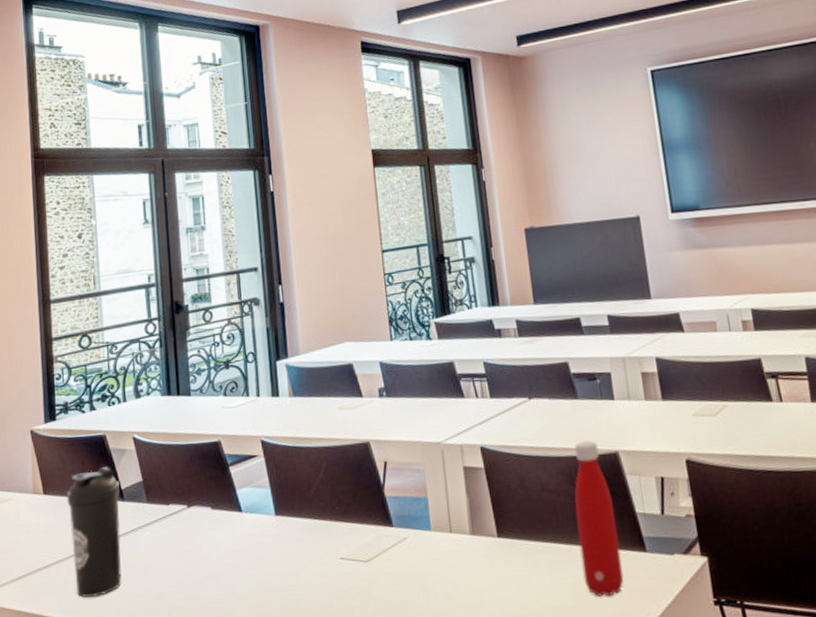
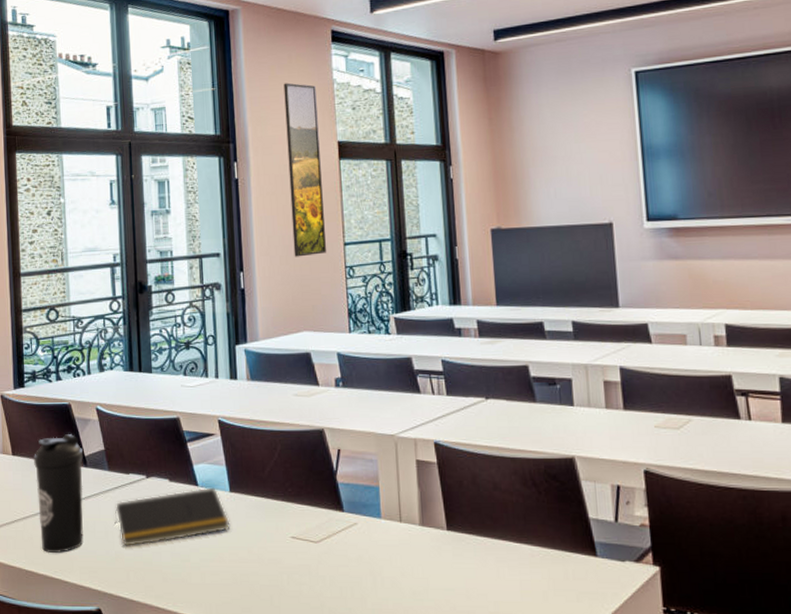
notepad: none [155,512,277,583] -> present [115,487,231,546]
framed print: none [316,94,365,267] -> present [283,82,326,257]
bottle: present [574,440,624,597] -> none [526,444,572,595]

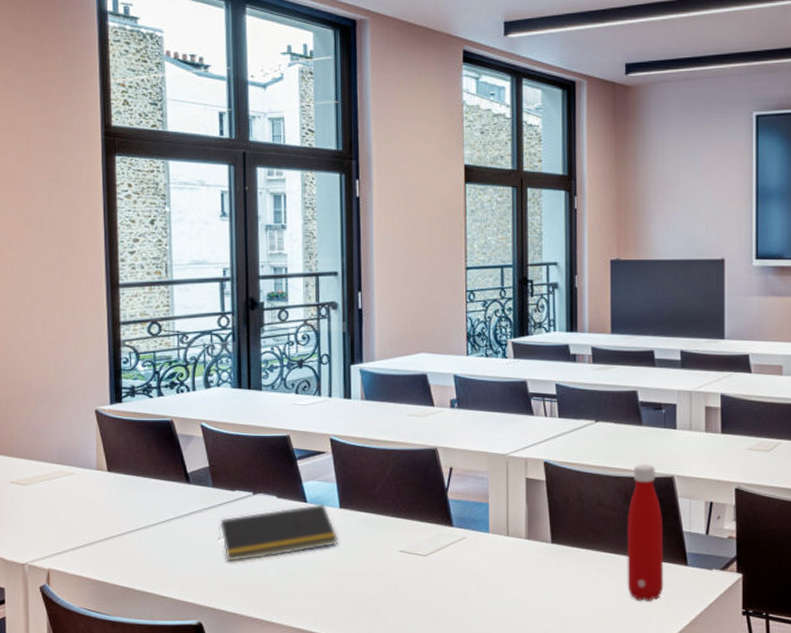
water bottle: present [33,434,84,553] -> none [130,451,186,569]
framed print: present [283,82,326,257] -> none [411,101,447,279]
bottle: none [526,444,572,595] -> present [627,464,664,601]

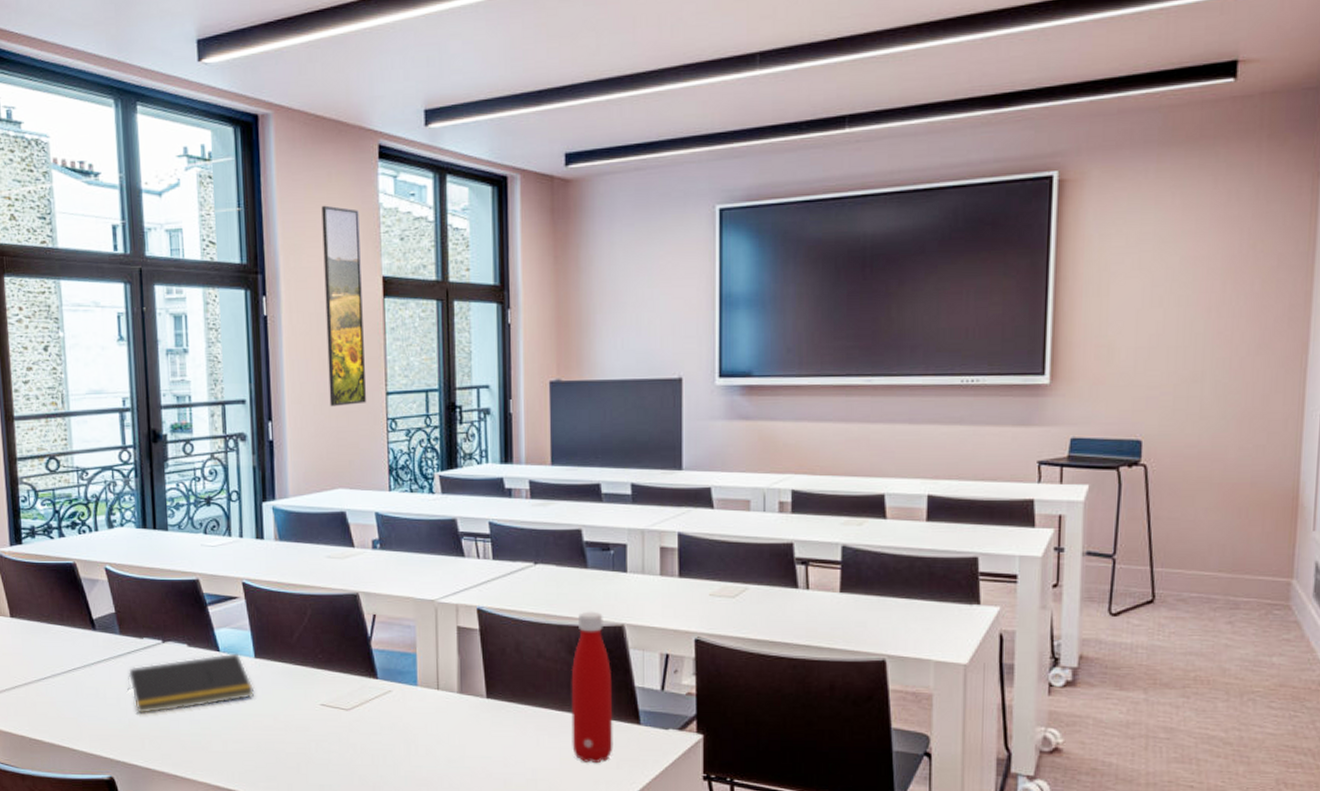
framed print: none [411,101,447,279] -> present [321,205,366,407]

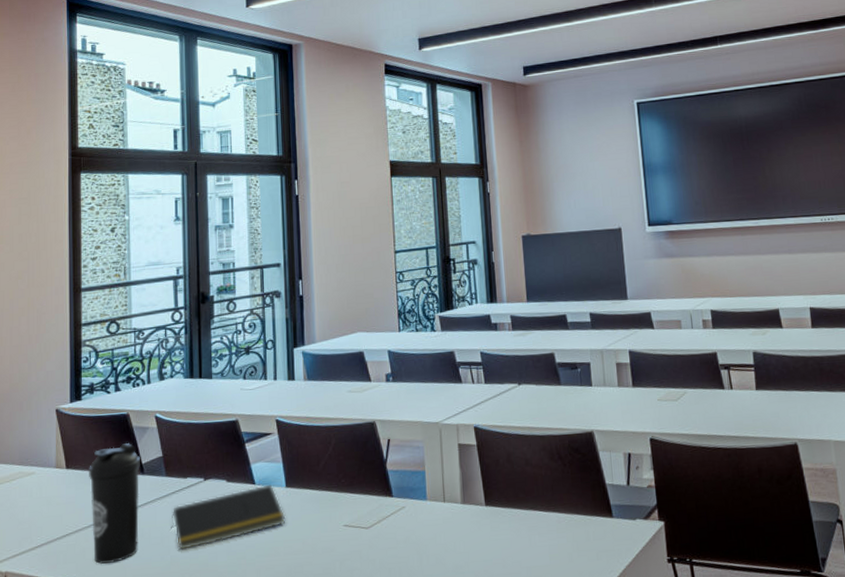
water bottle: none [34,596,93,720] -> present [88,443,140,564]
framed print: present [321,205,366,407] -> none [341,109,379,265]
bottle: present [571,611,613,763] -> none [553,421,593,557]

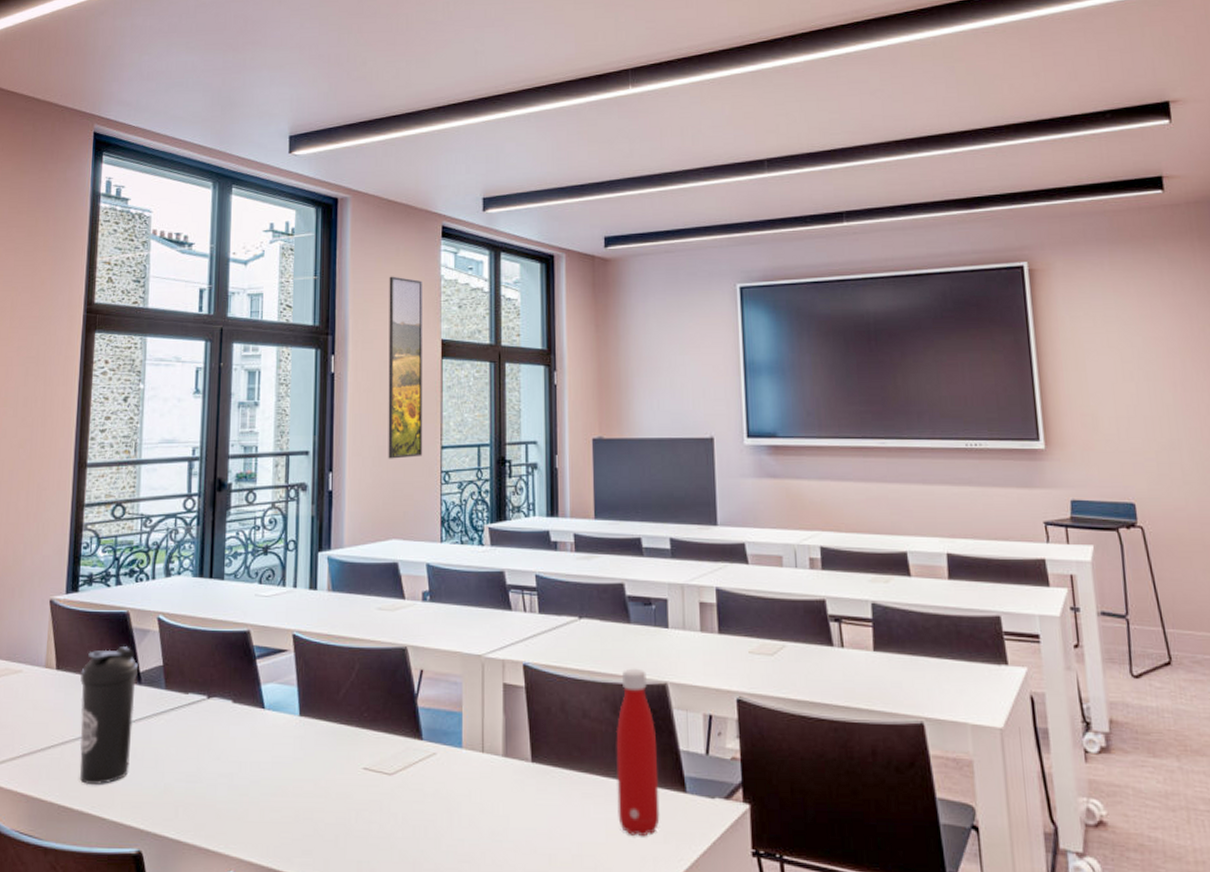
notepad: present [171,484,286,550] -> none [167,710,297,777]
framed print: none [341,109,379,265] -> present [388,276,422,459]
bottle: none [553,421,593,557] -> present [616,668,660,836]

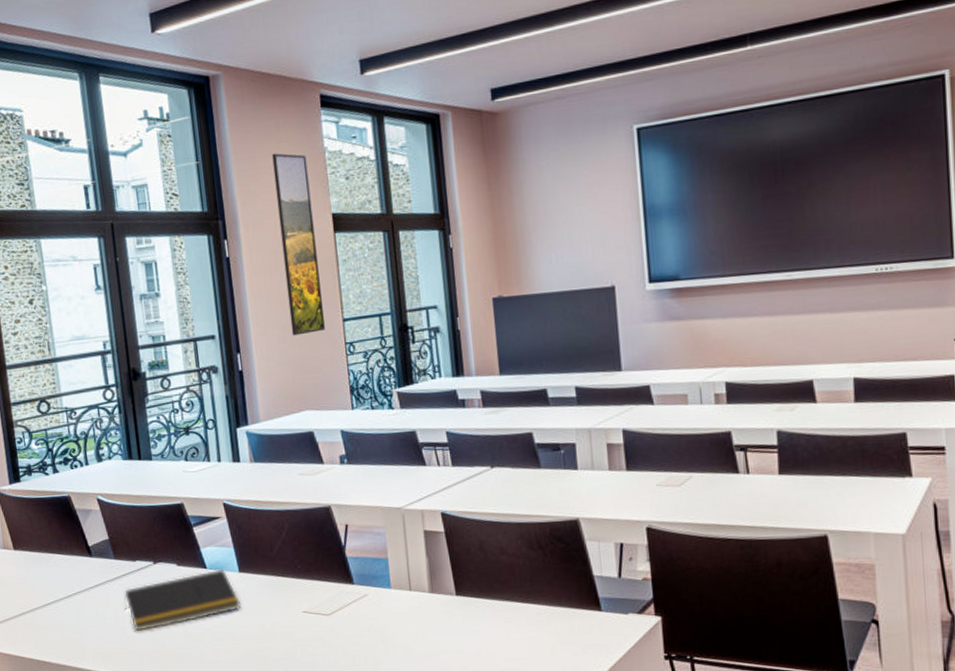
water bottle: present [79,647,138,784] -> none [35,525,94,642]
notepad: none [167,710,297,777] -> present [123,569,242,631]
bottle: present [616,668,660,836] -> none [532,508,578,650]

